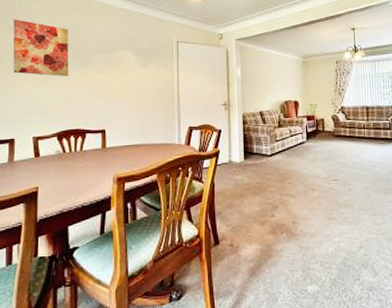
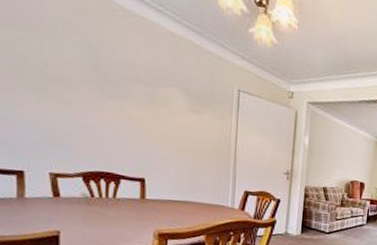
wall art: present [13,19,69,77] -> none [11,10,96,106]

